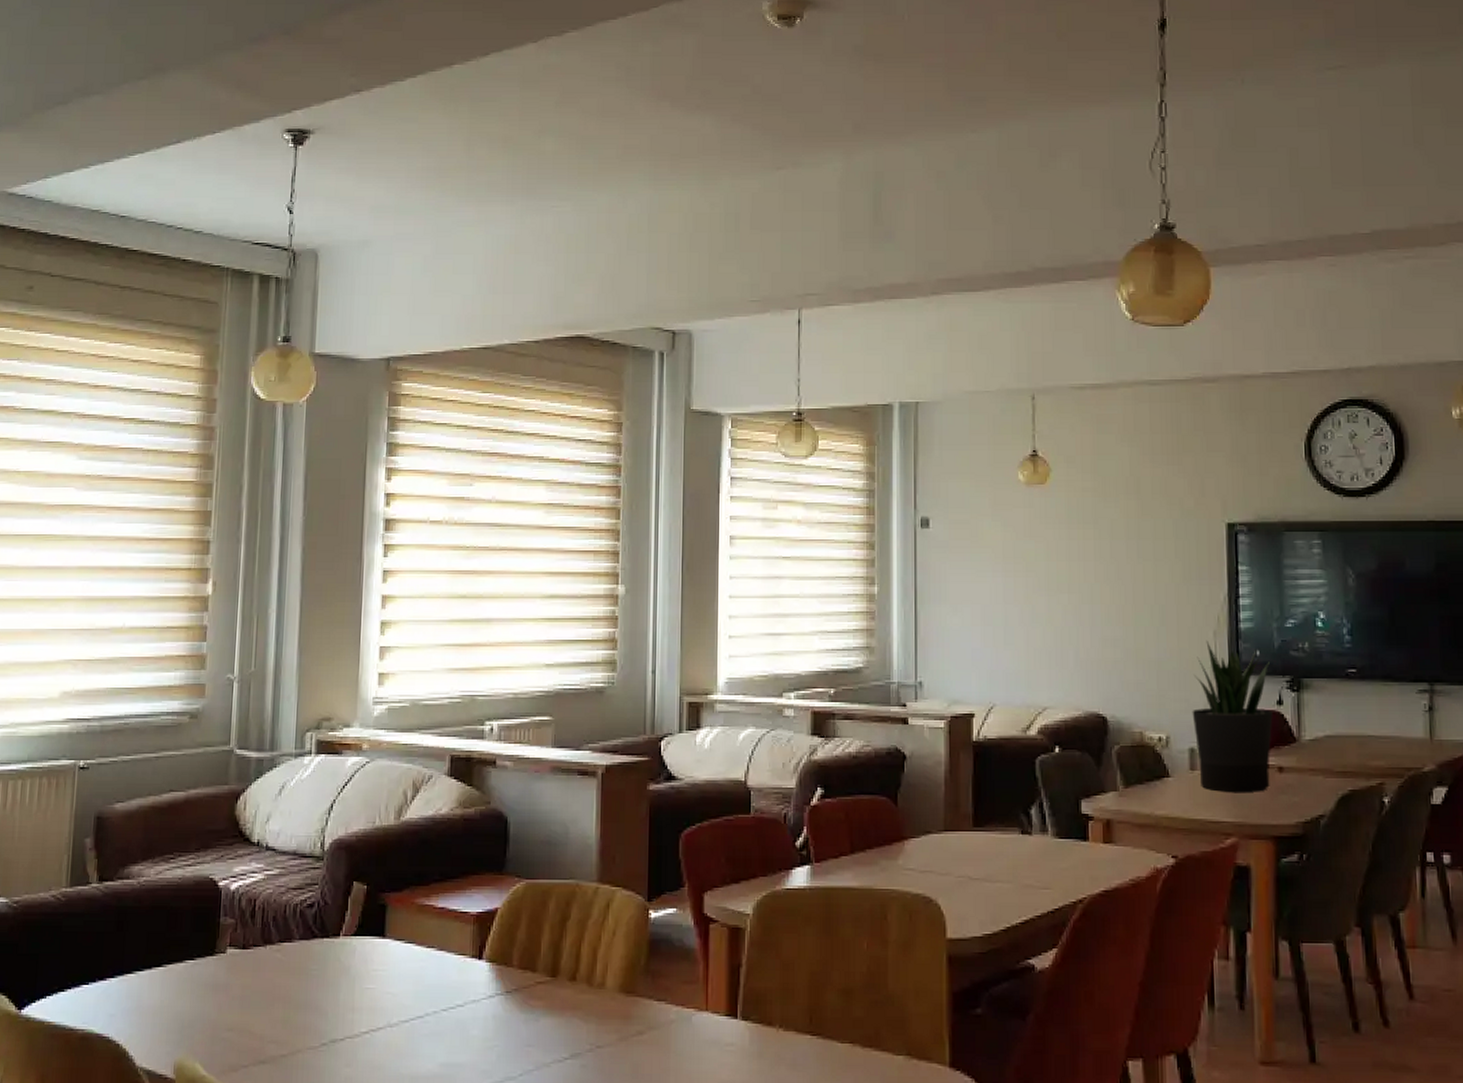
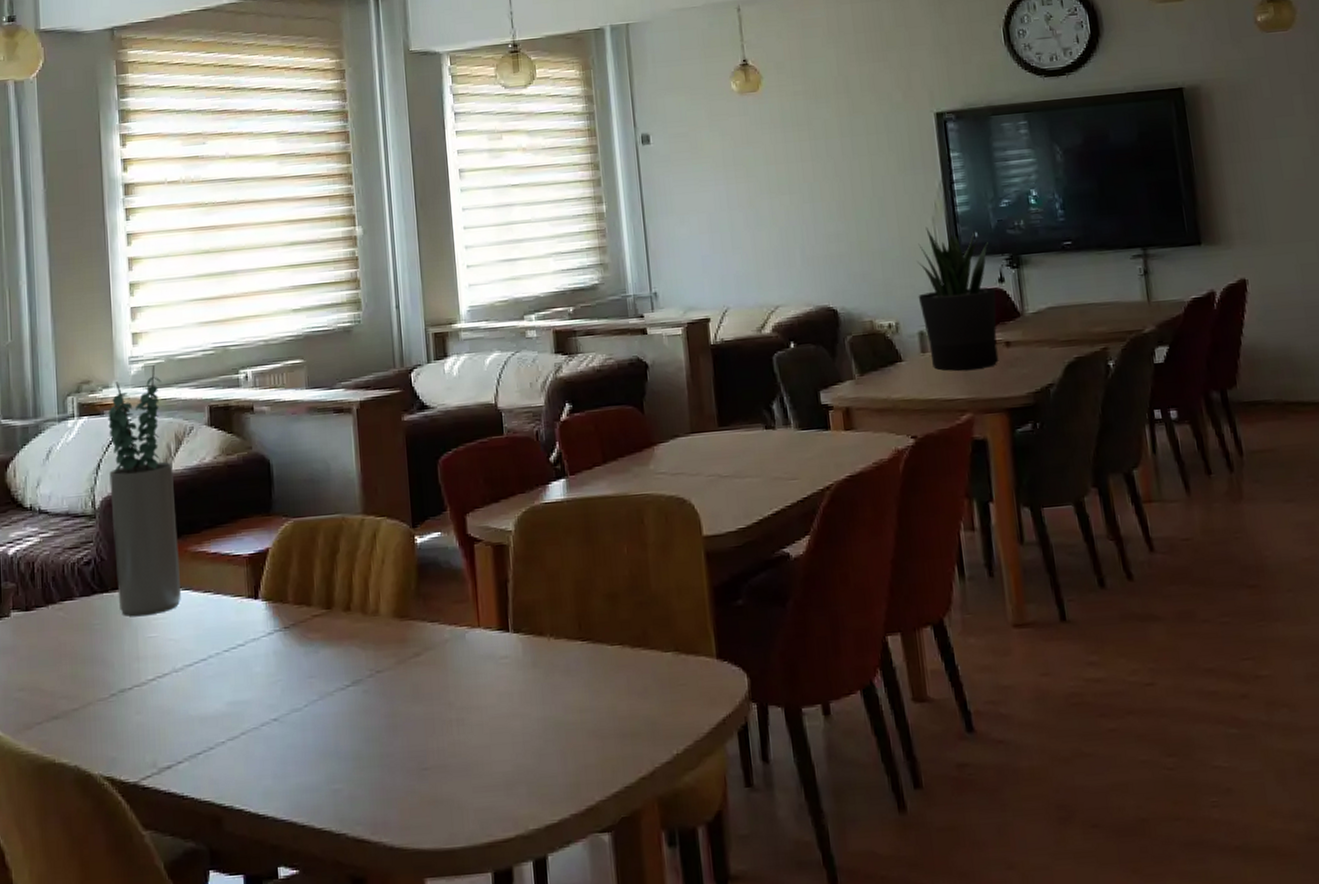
vase: none [338,708,407,966] -> present [108,365,181,617]

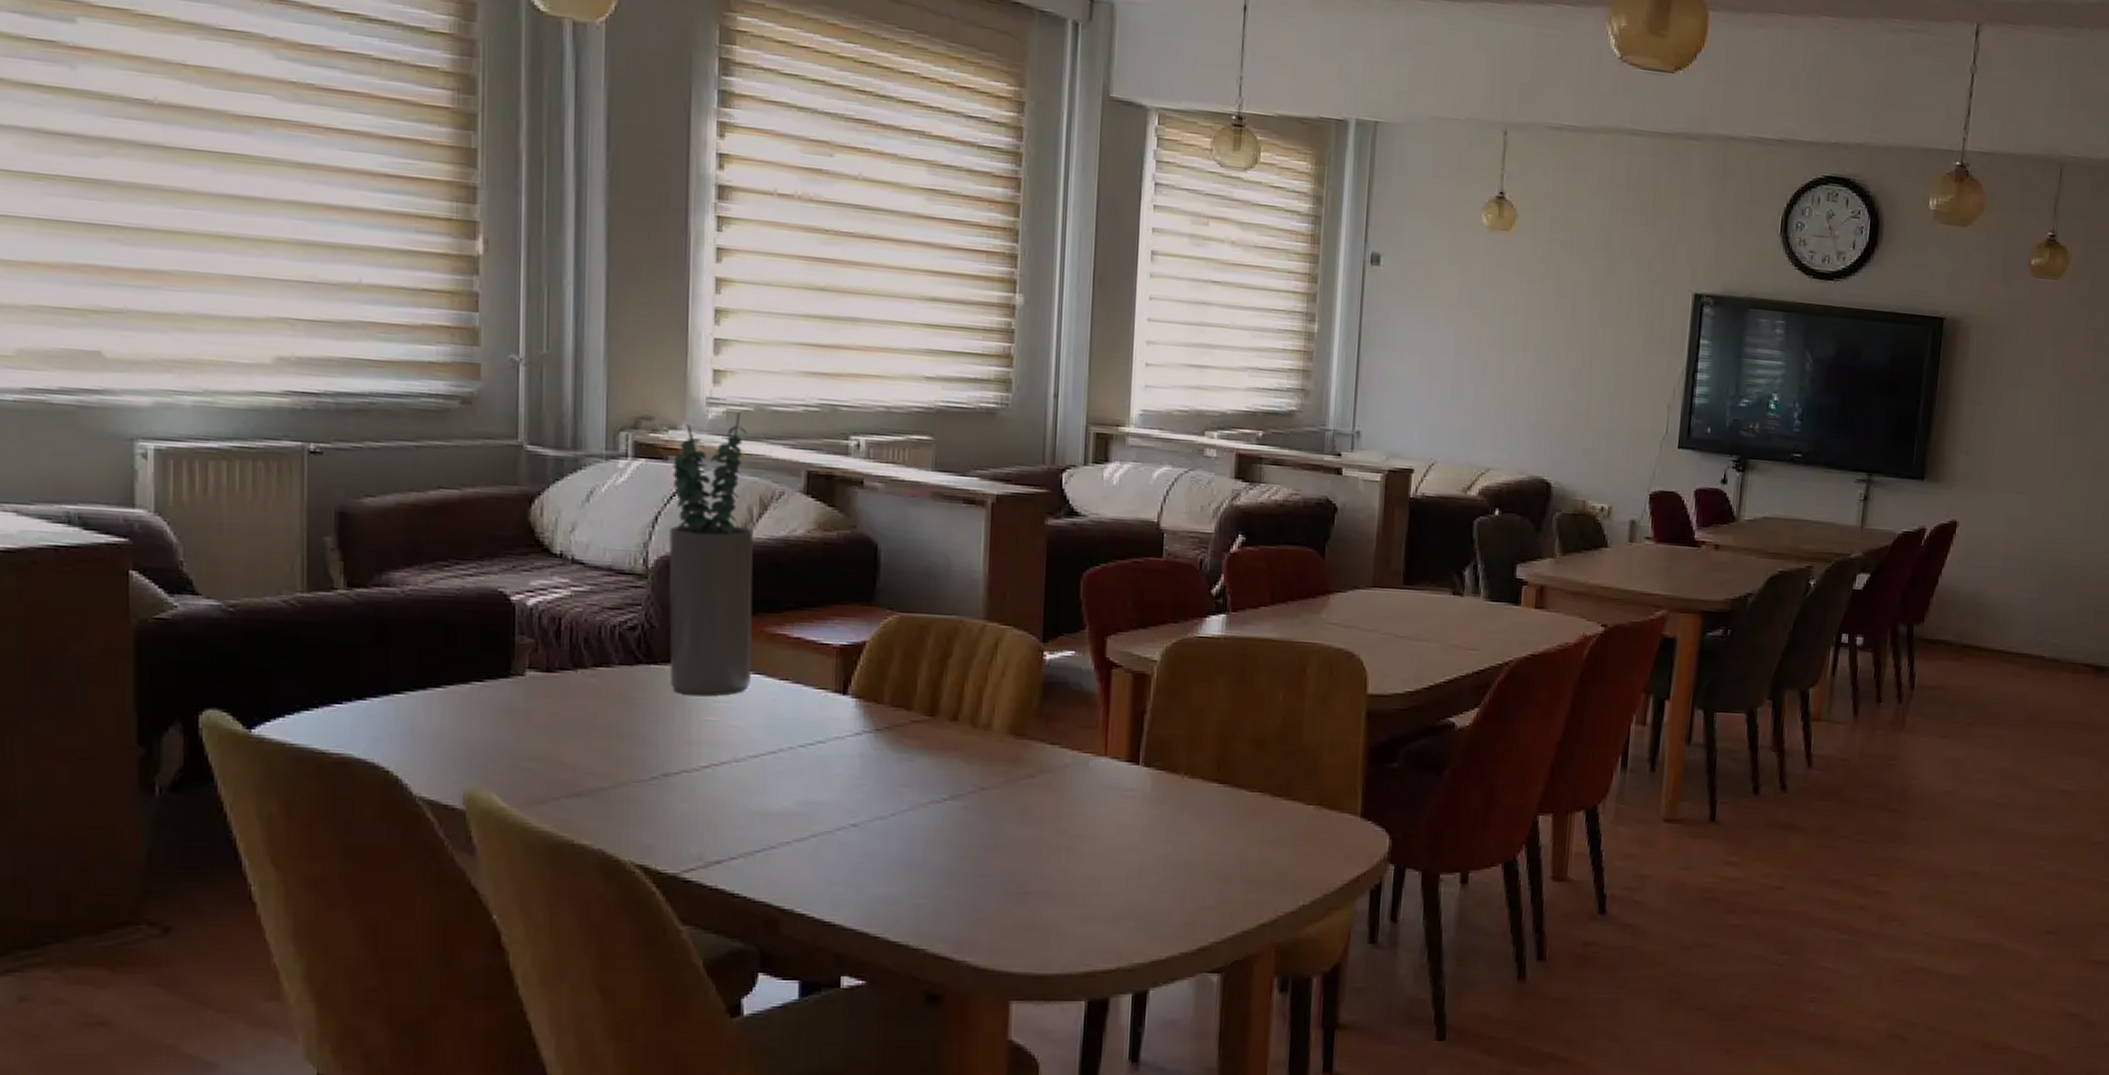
planter: present [918,227,999,371] -> none [1636,412,1719,568]

